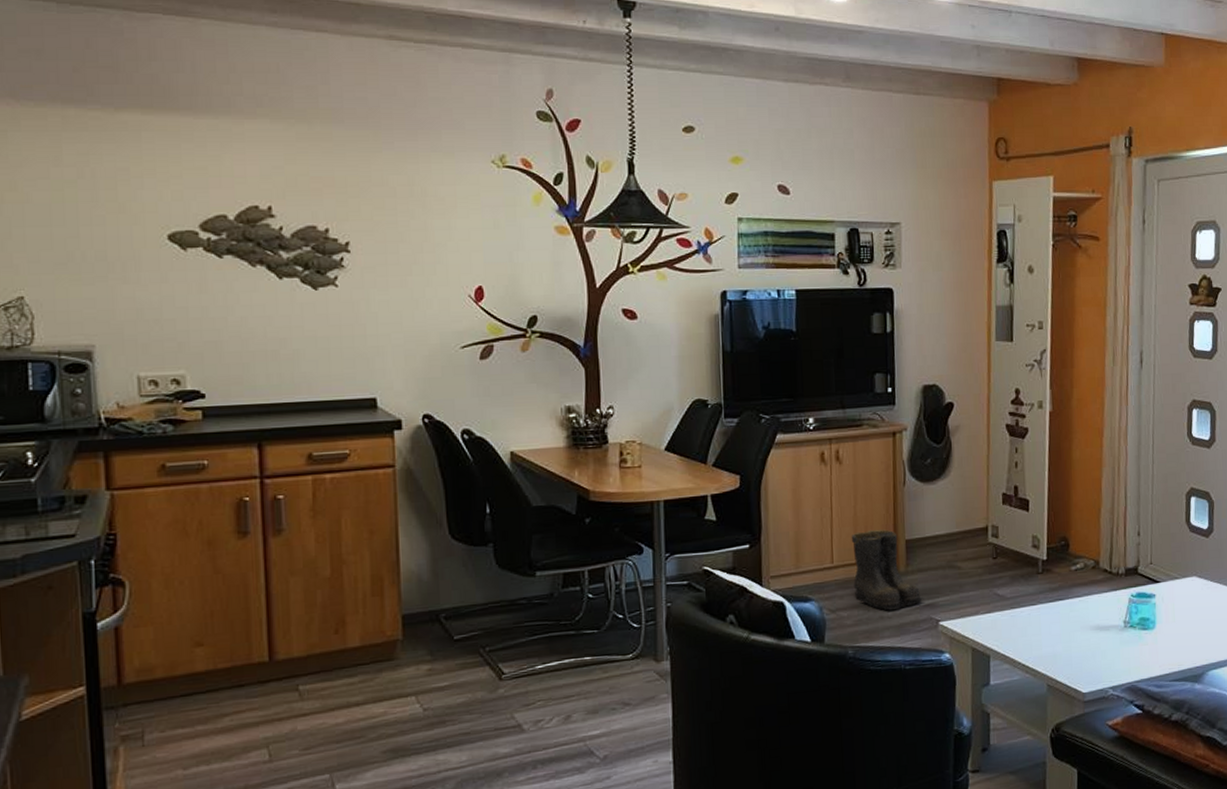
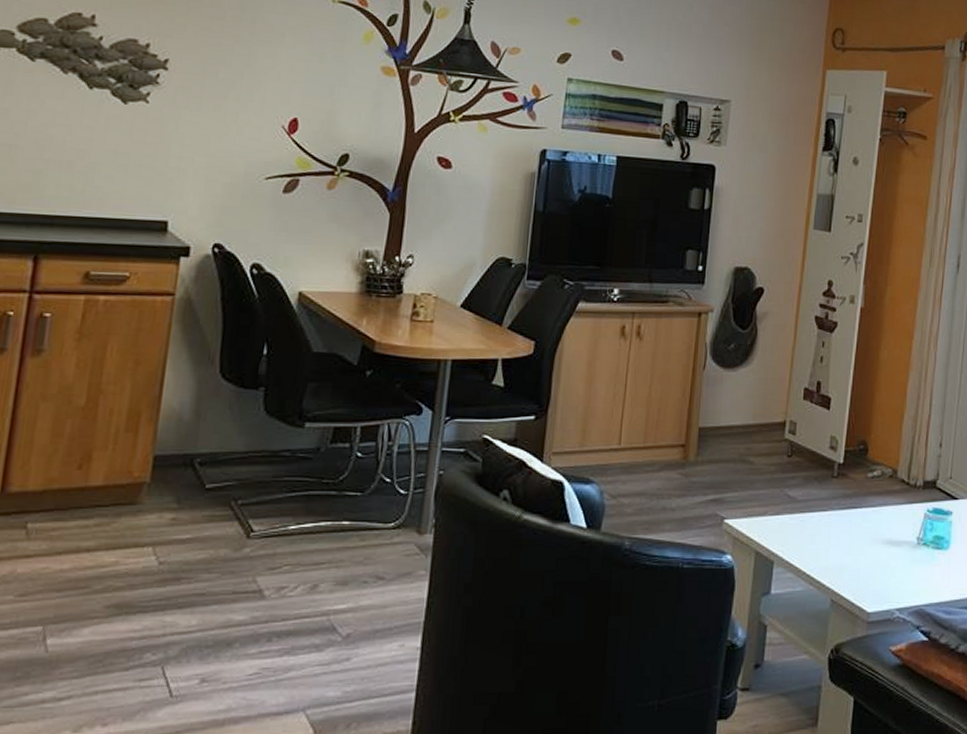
boots: present [851,529,924,611] -> none [638,412,711,502]

